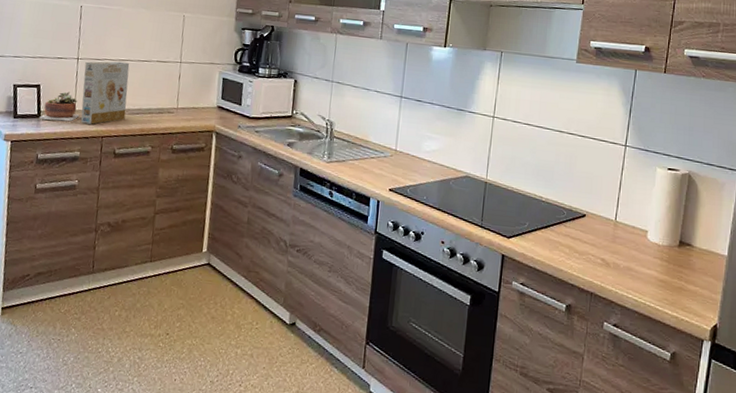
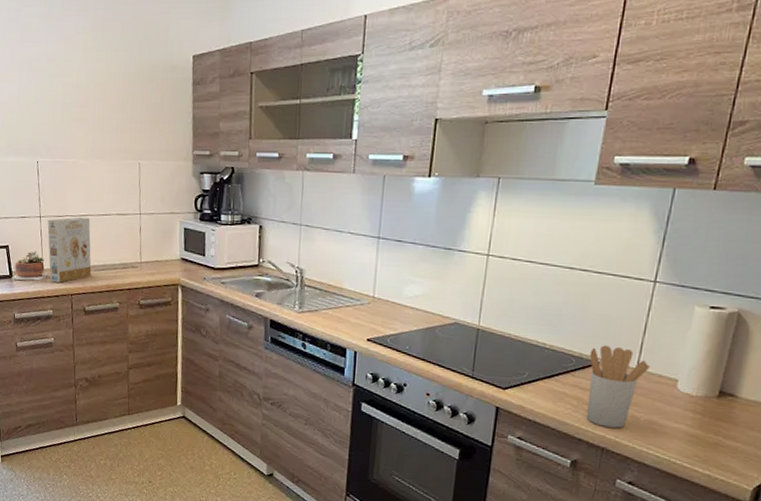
utensil holder: none [577,199,625,275] -> present [586,345,650,428]

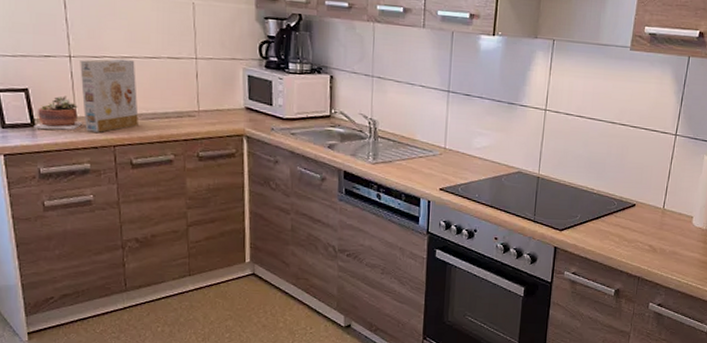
utensil holder: present [586,345,650,428] -> none [626,189,673,260]

